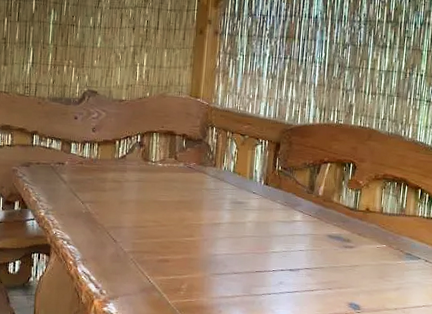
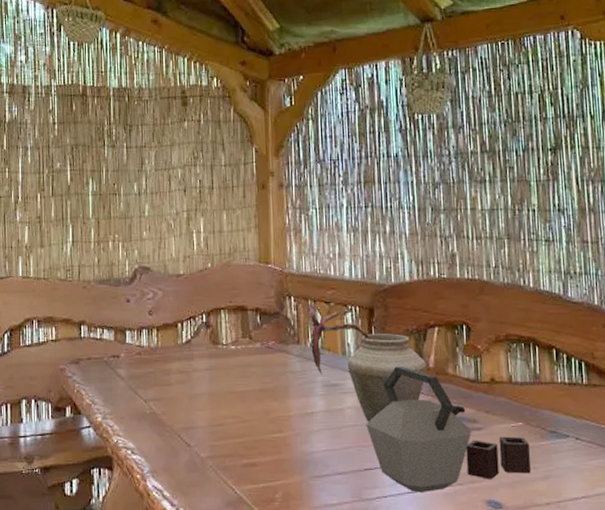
vase: none [225,134,317,235] -> present [306,303,427,423]
kettle: none [261,192,389,293] -> present [366,366,531,492]

